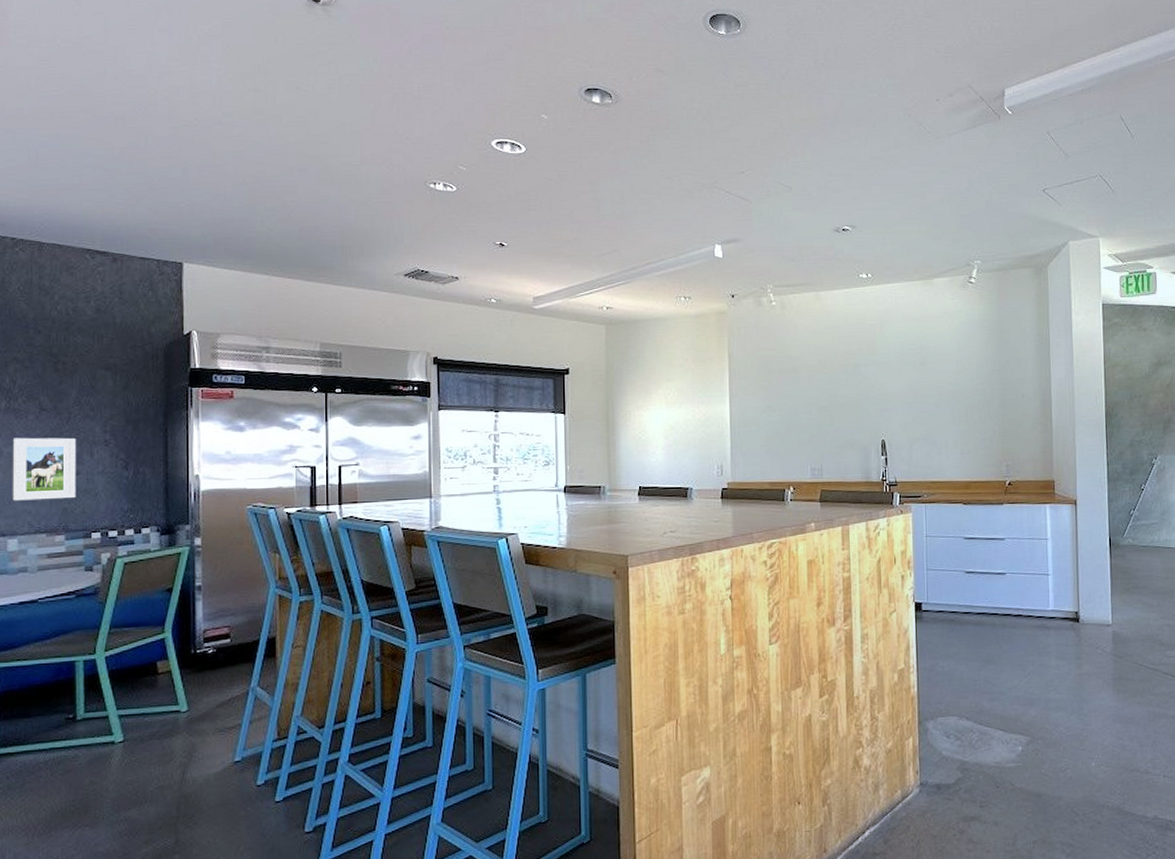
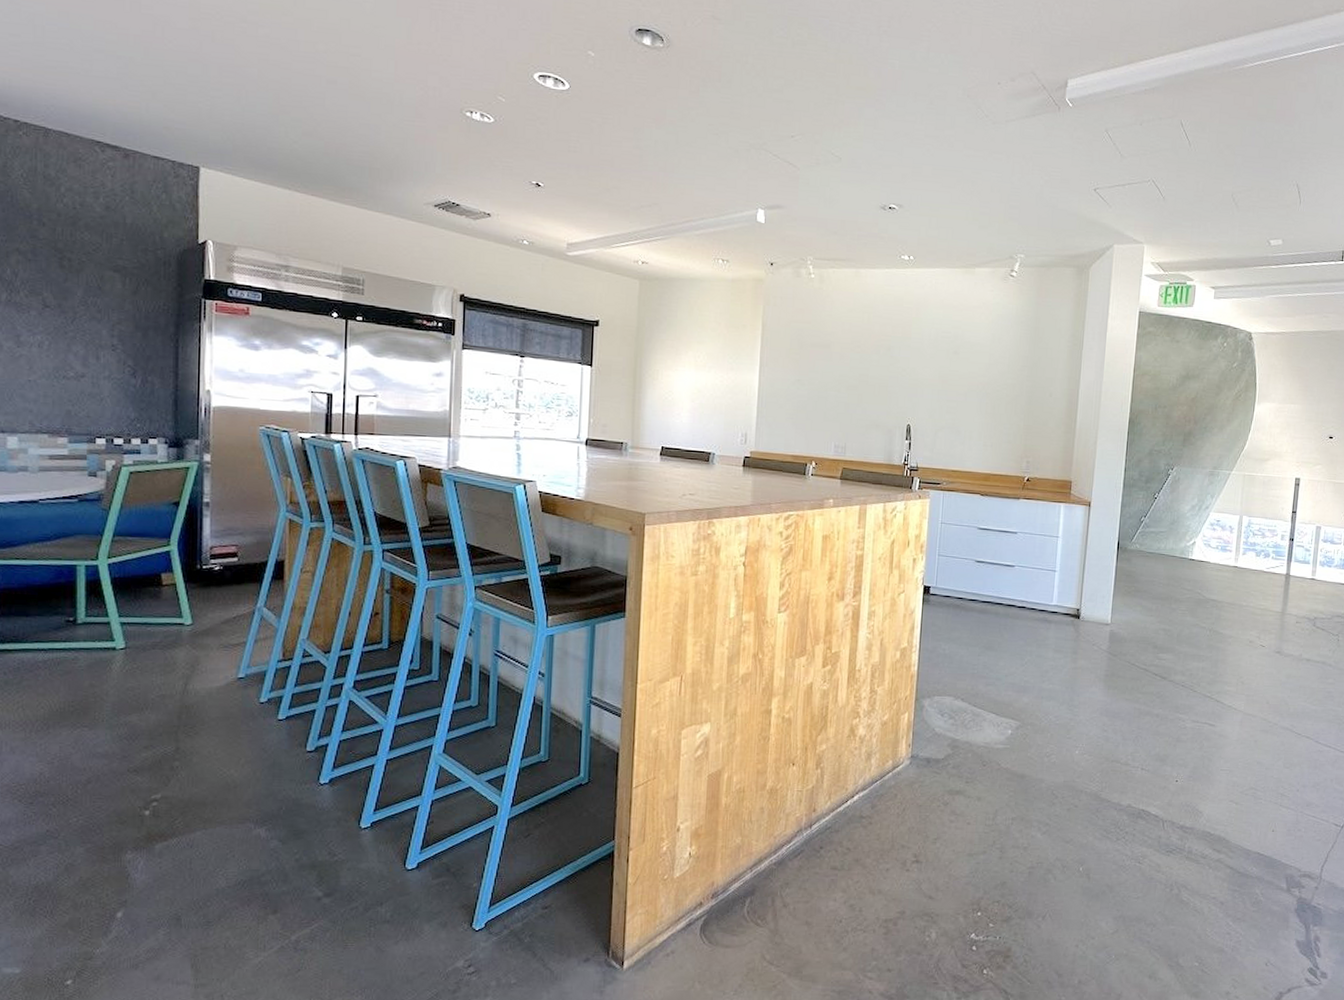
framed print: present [12,437,76,501] -> none [12,332,81,401]

